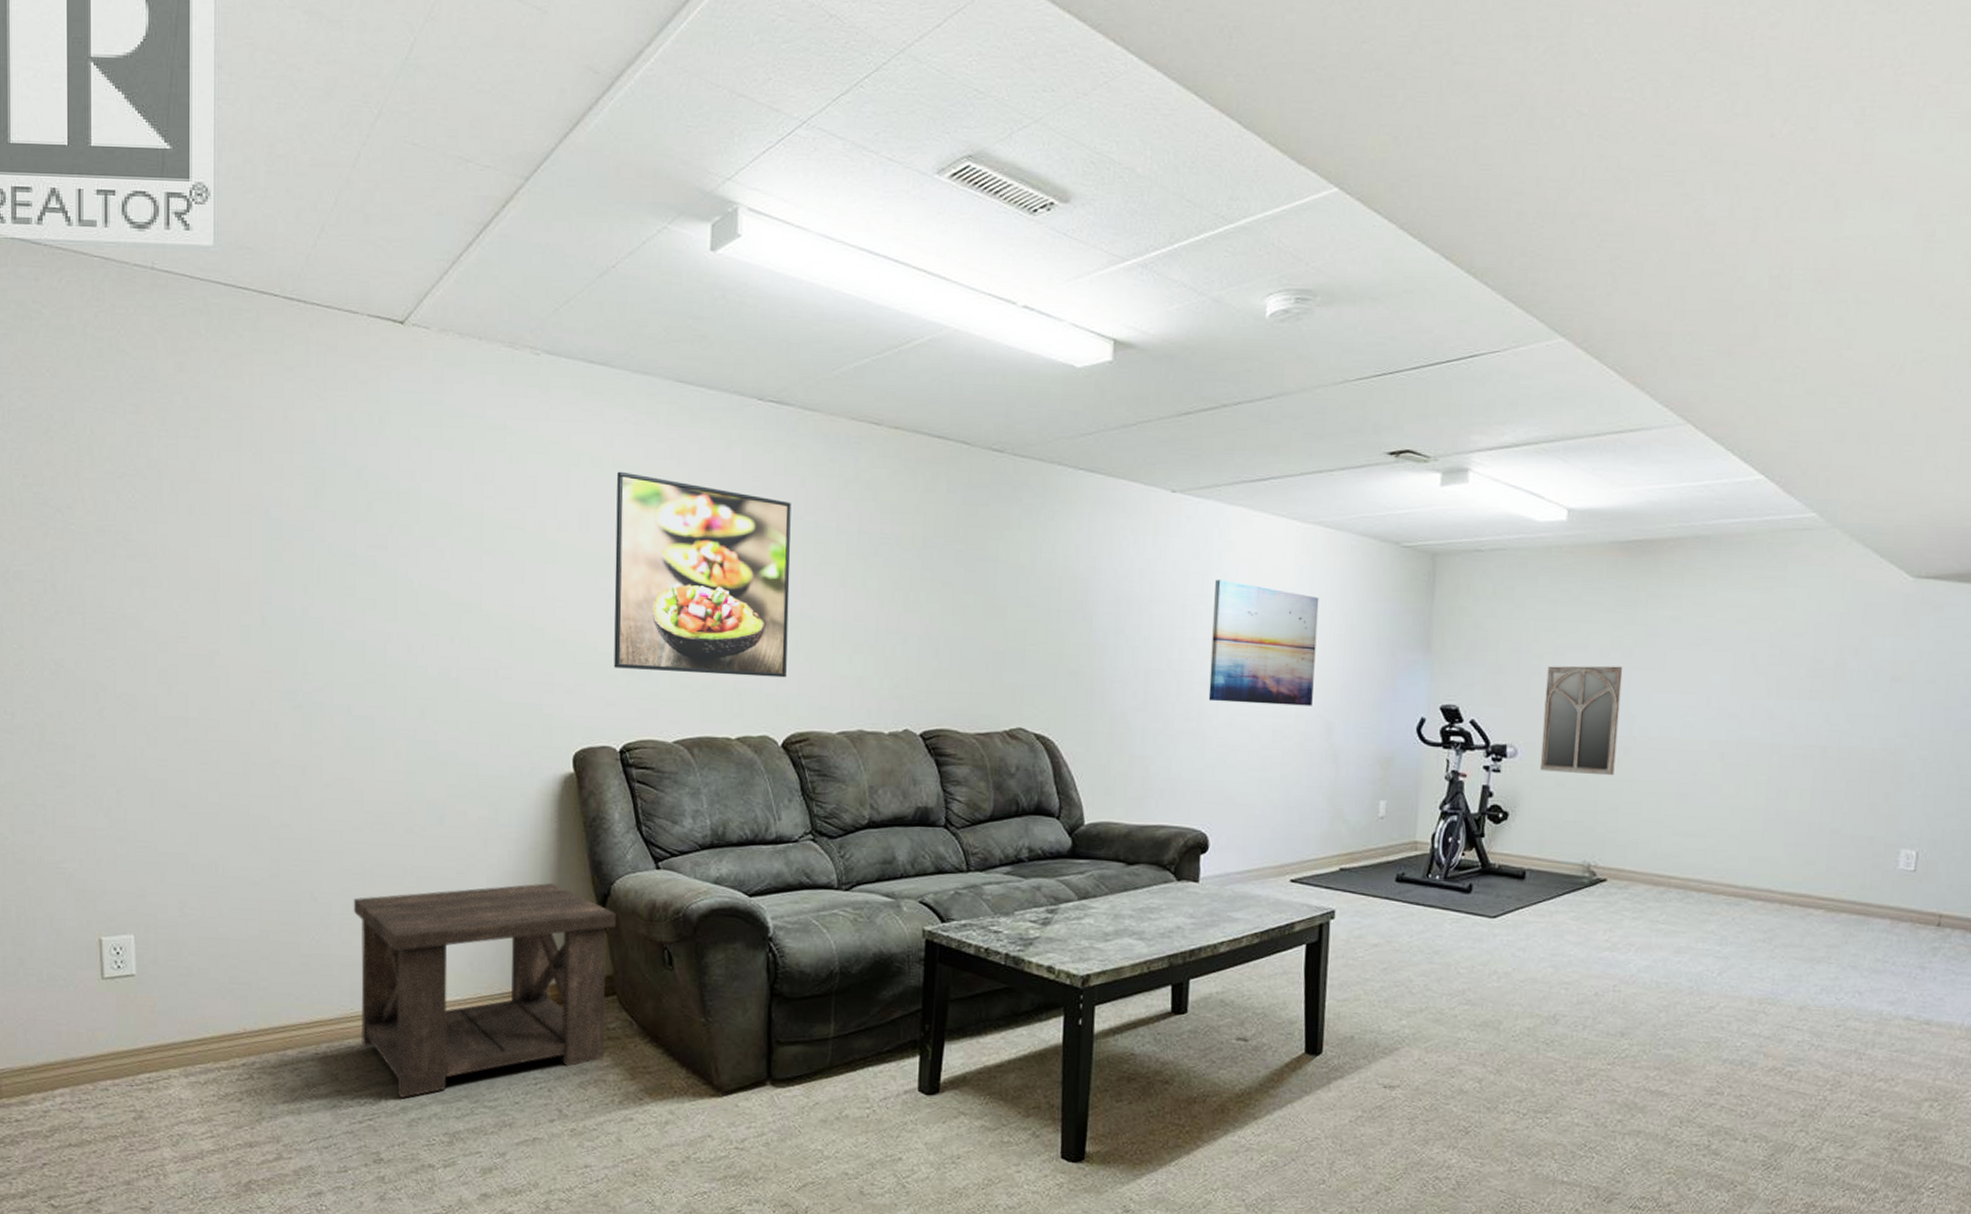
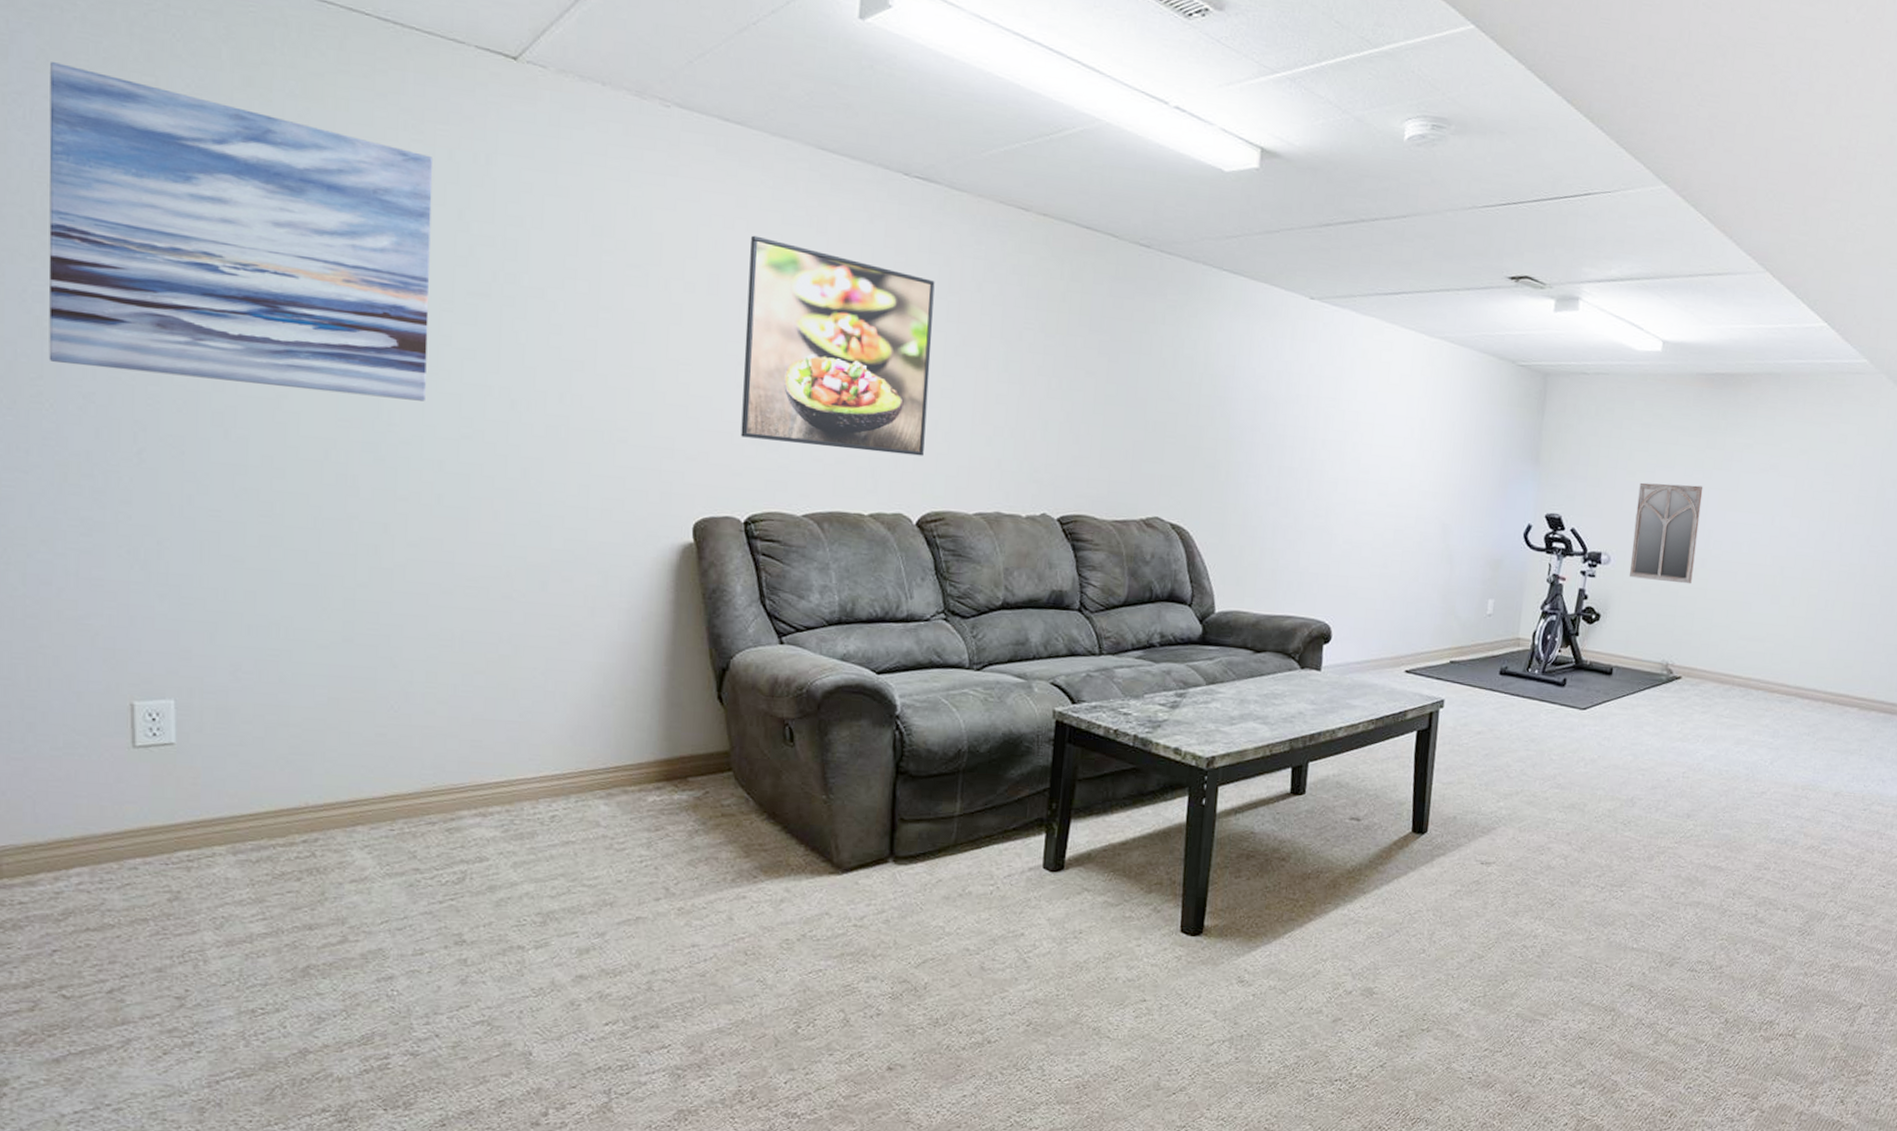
wall art: none [23,366,335,650] -> present [48,62,433,401]
side table: present [353,883,616,1098] -> none [439,655,735,877]
wall art: present [1208,579,1319,706] -> none [1336,385,1442,509]

